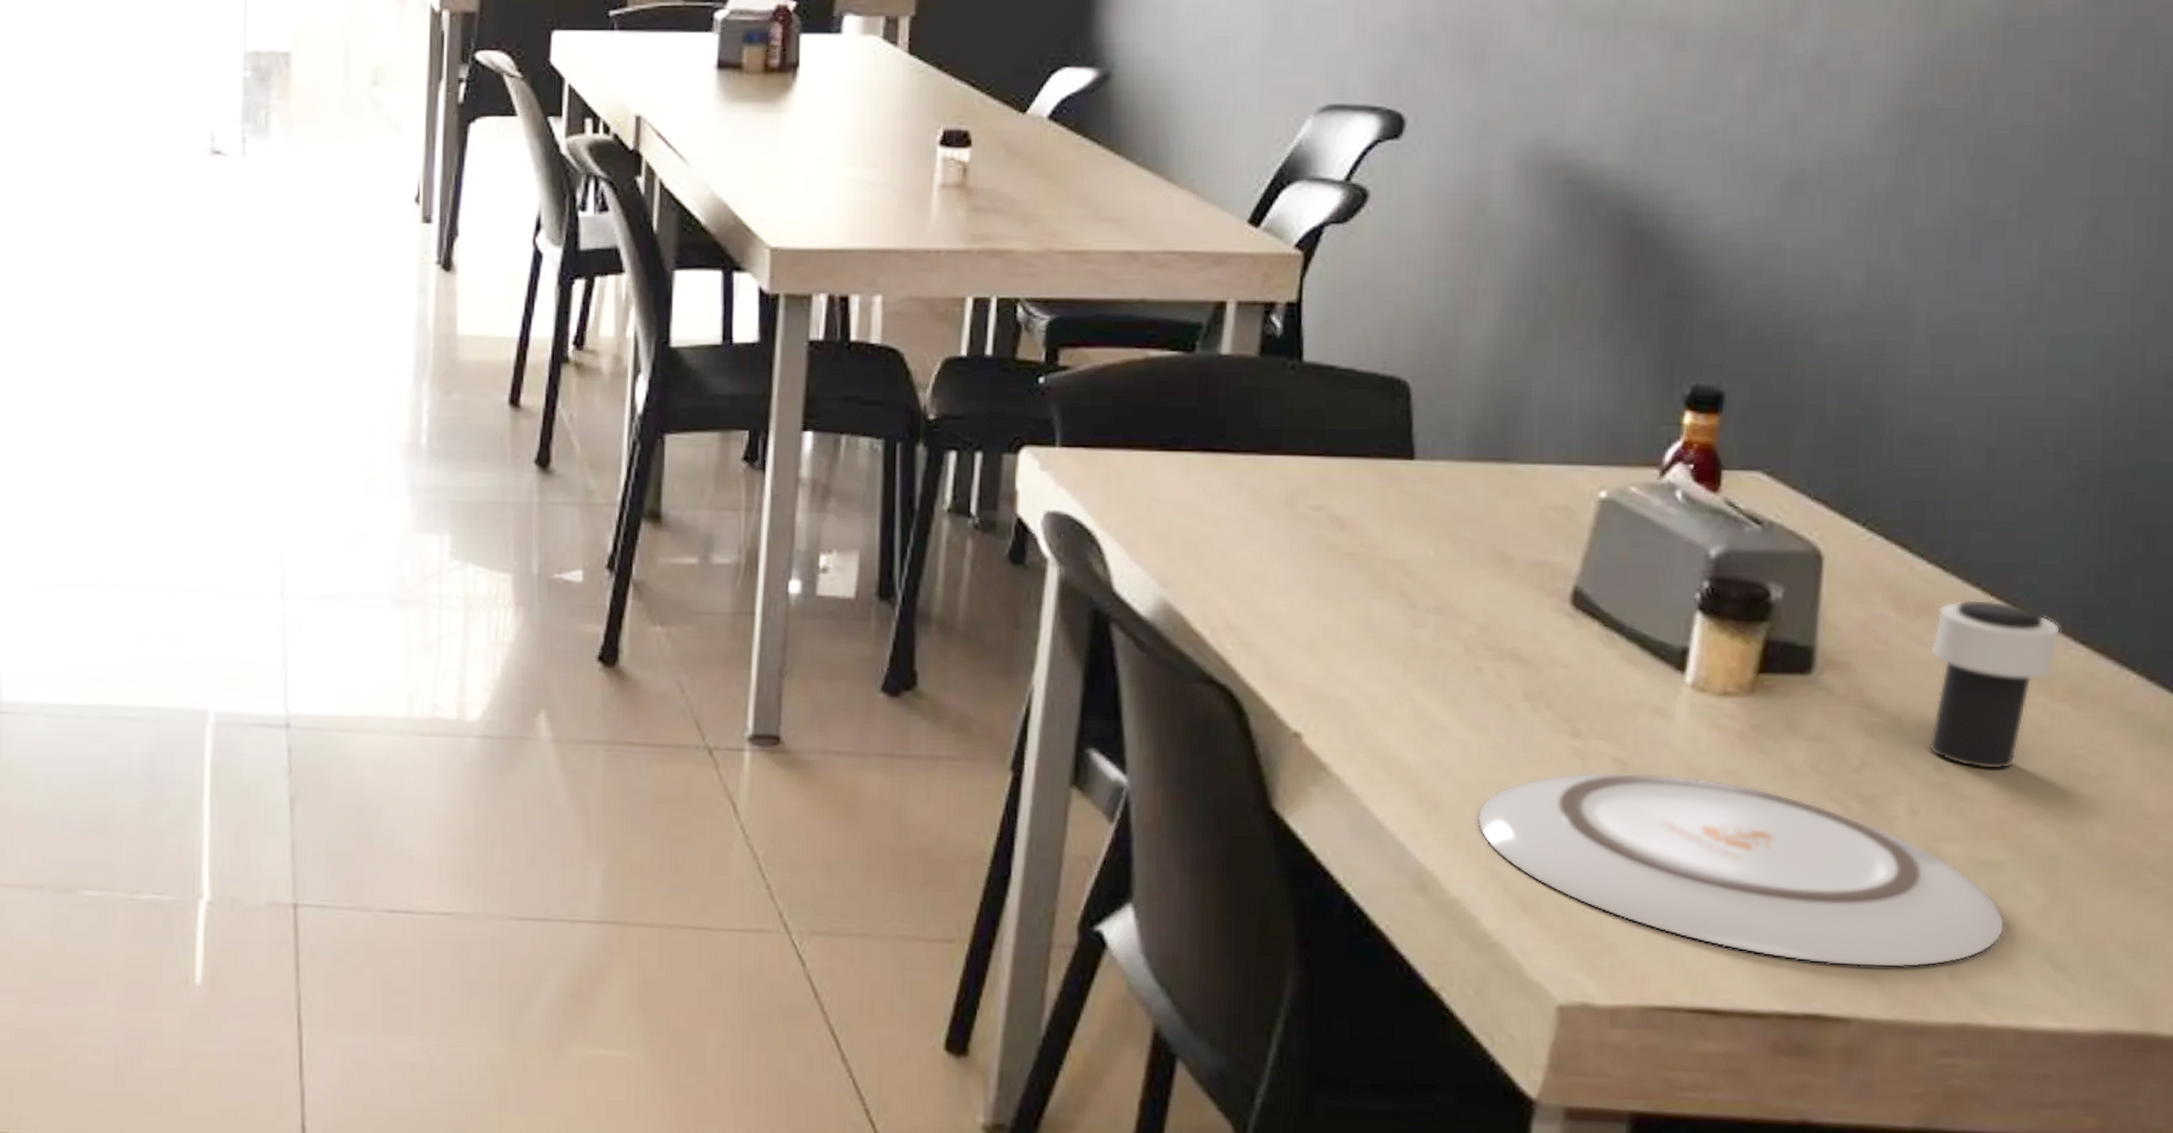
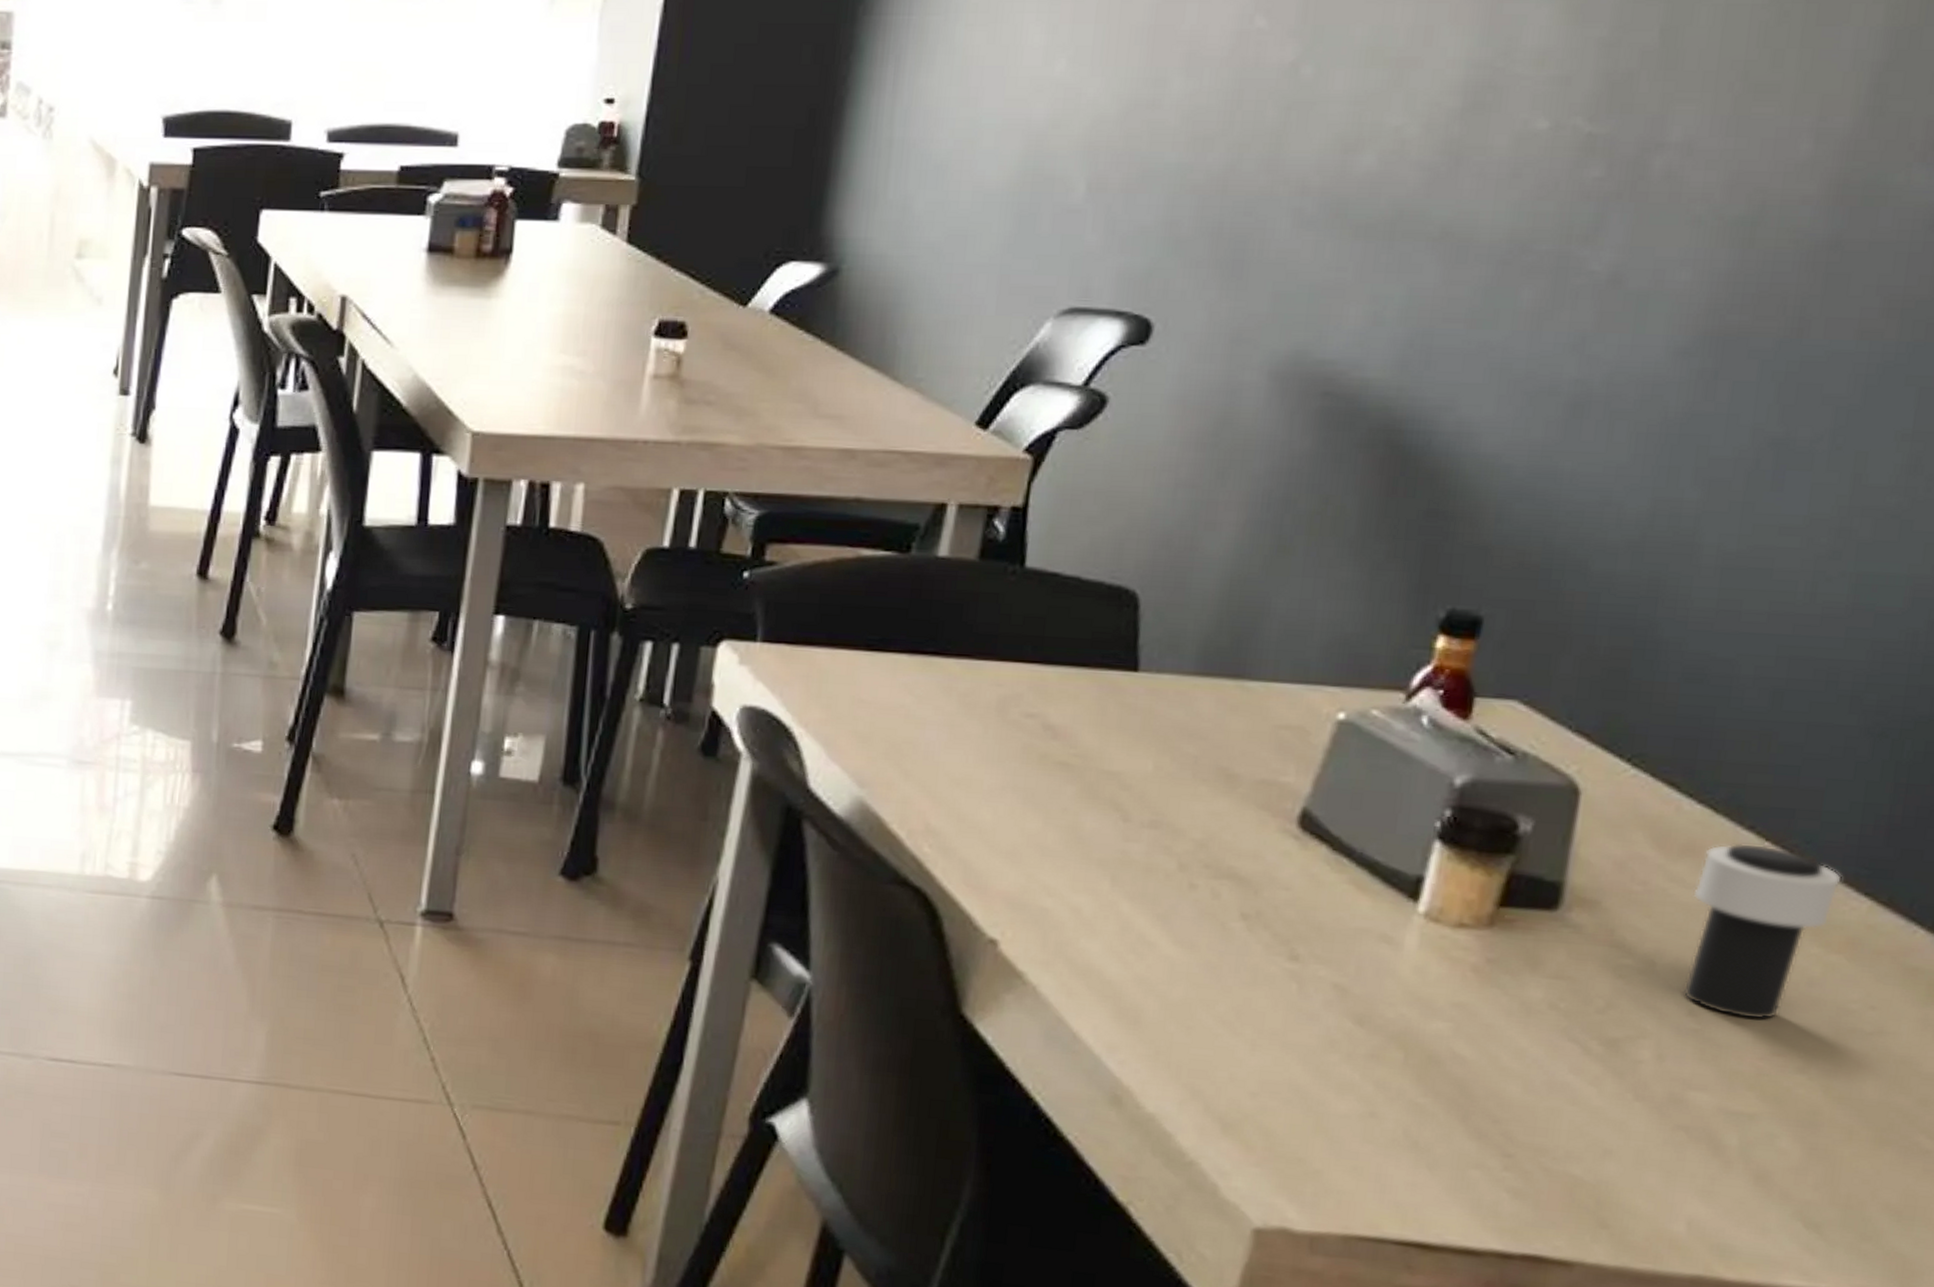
plate: present [1476,772,2005,968] -> none [1179,996,1754,1216]

